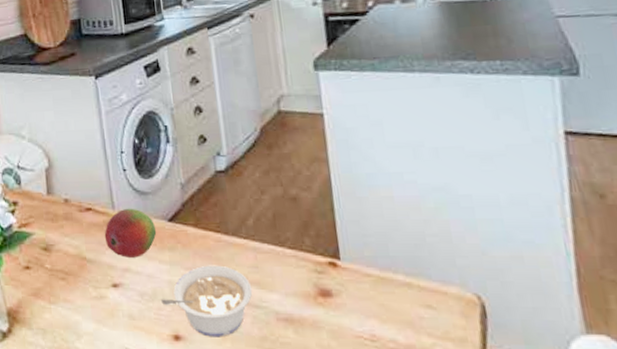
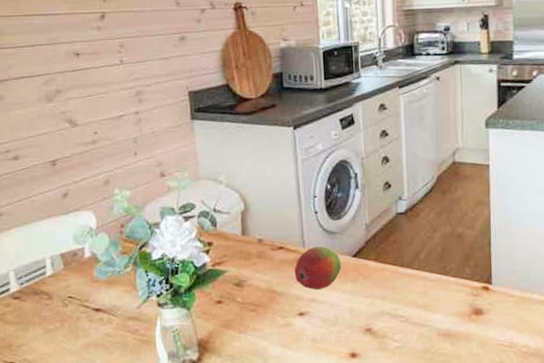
legume: present [161,265,253,337] -> none [342,292,420,353]

